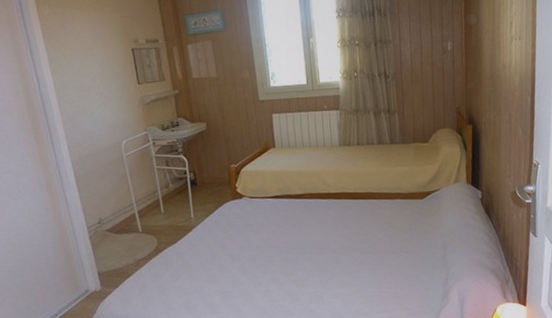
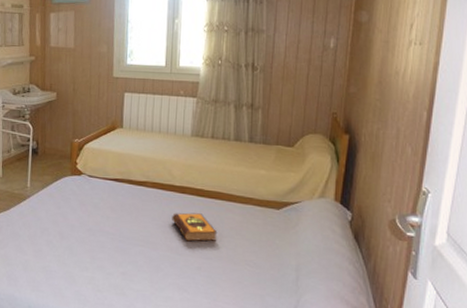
hardback book: none [332,214,374,241] -> present [172,212,218,242]

